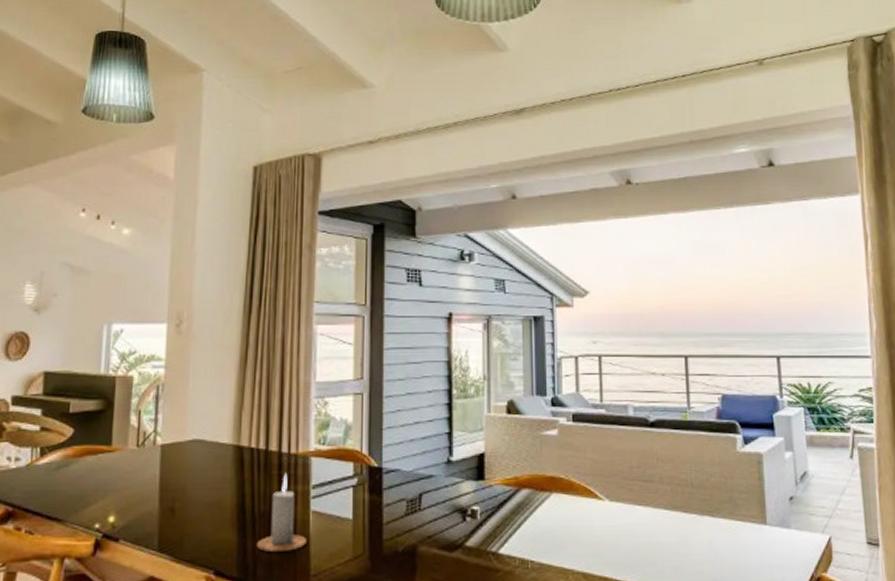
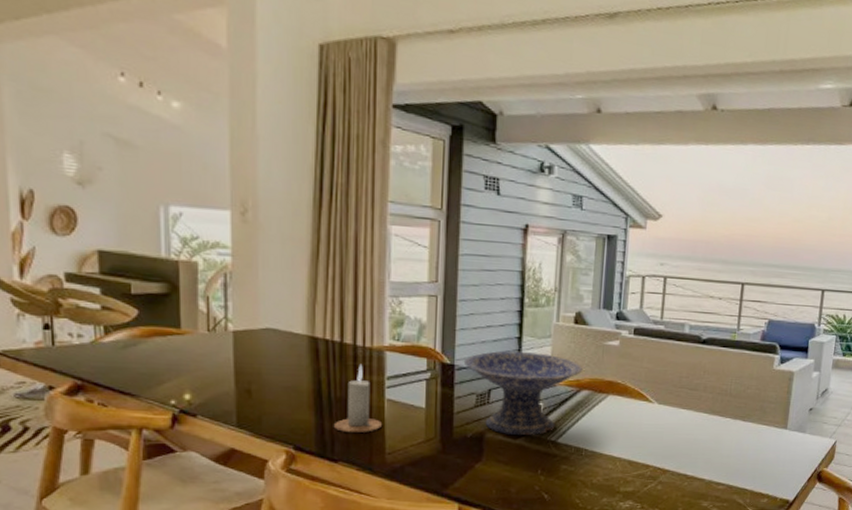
decorative bowl: none [391,448,520,548] -> present [463,351,583,436]

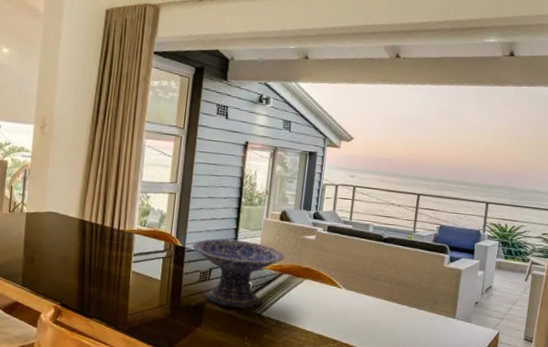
candle: present [333,363,382,433] -> none [91,242,127,296]

